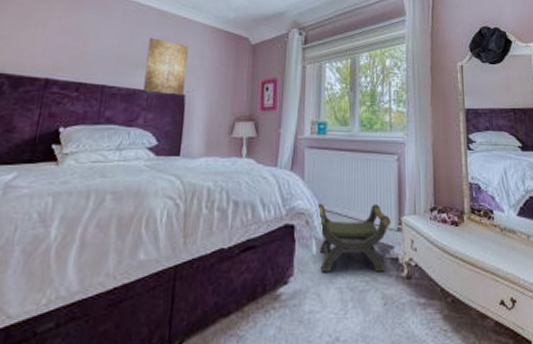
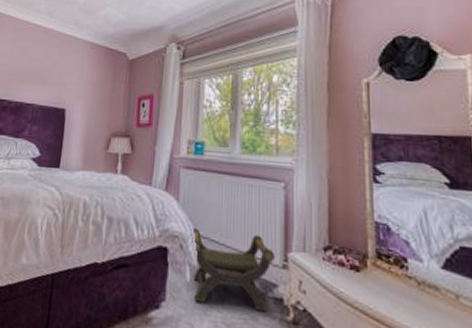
wall art: present [143,38,188,95] -> none [29,54,70,110]

